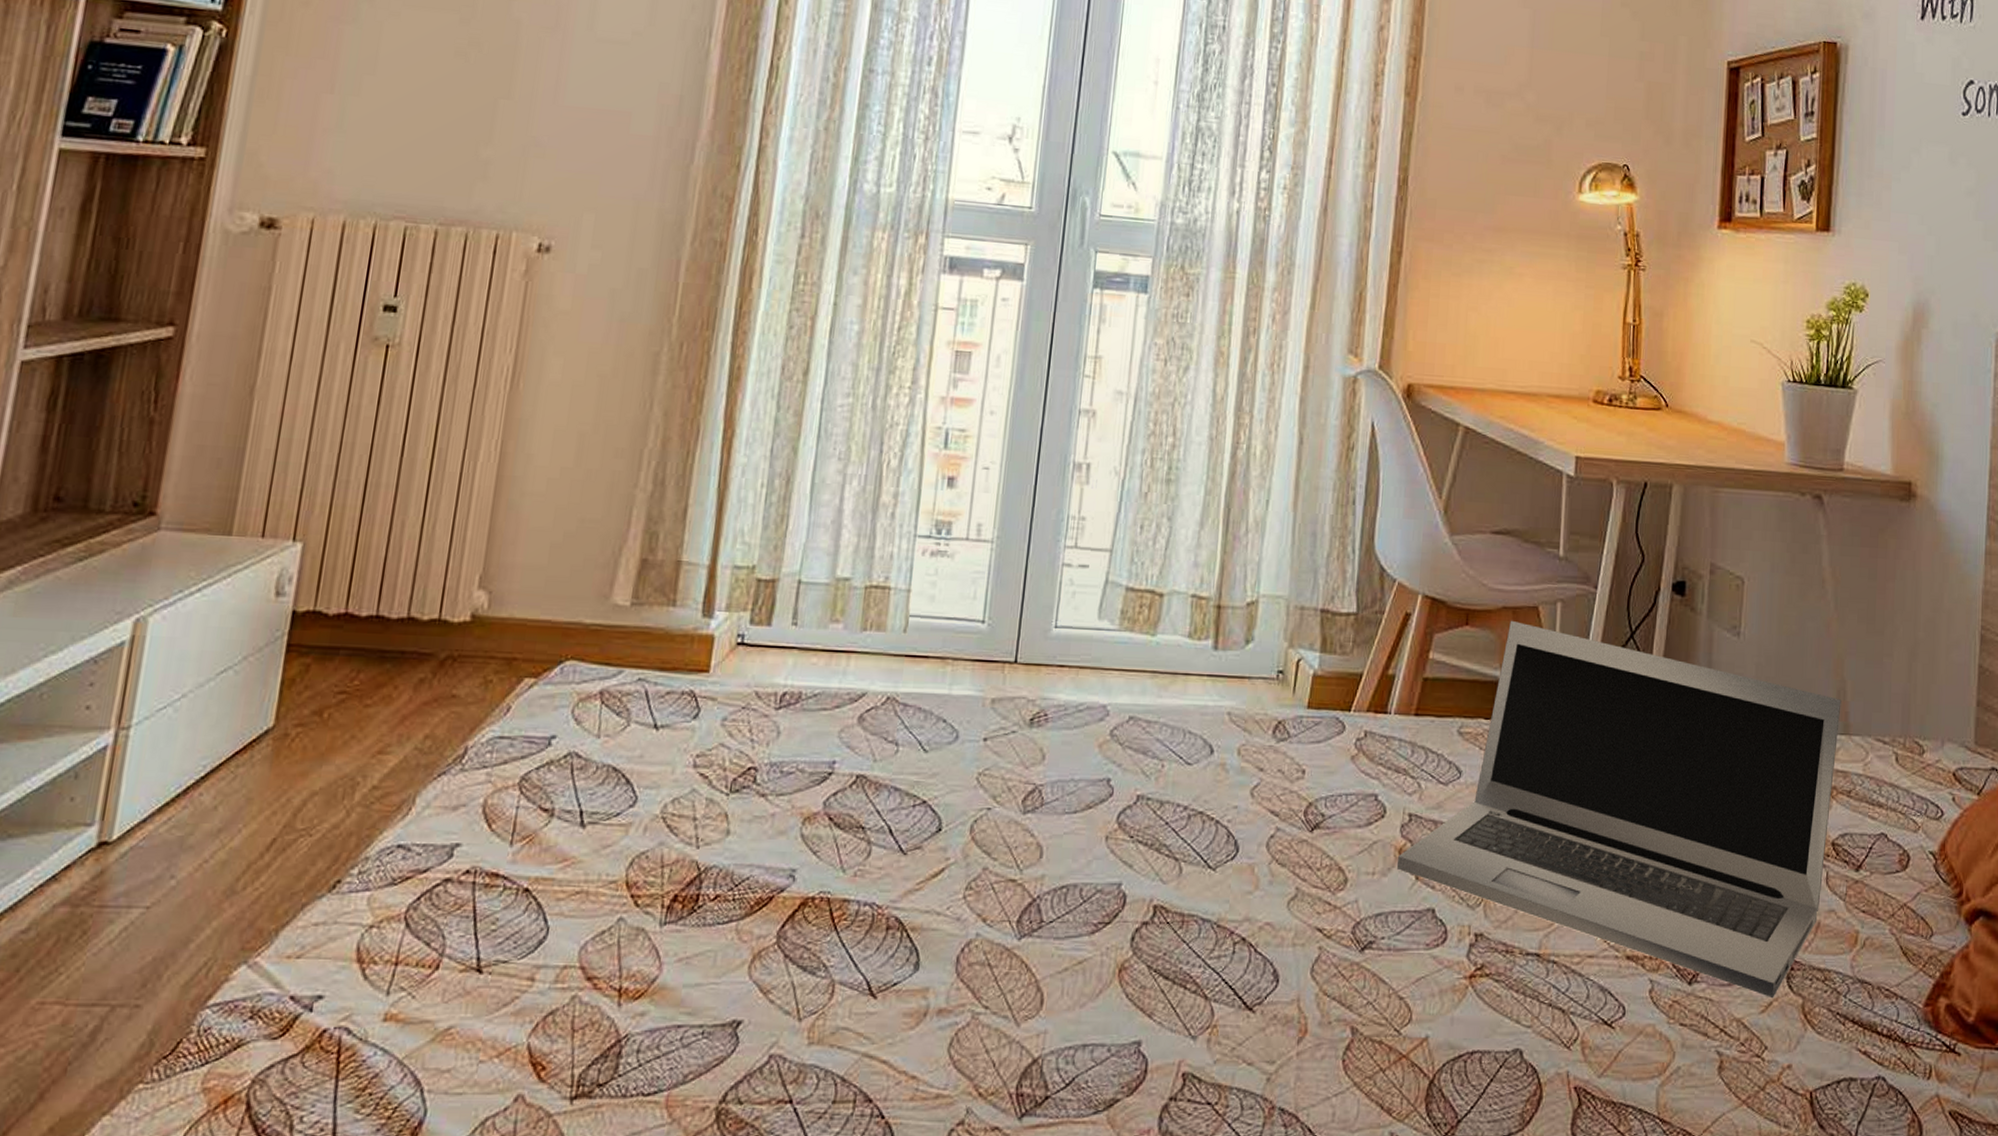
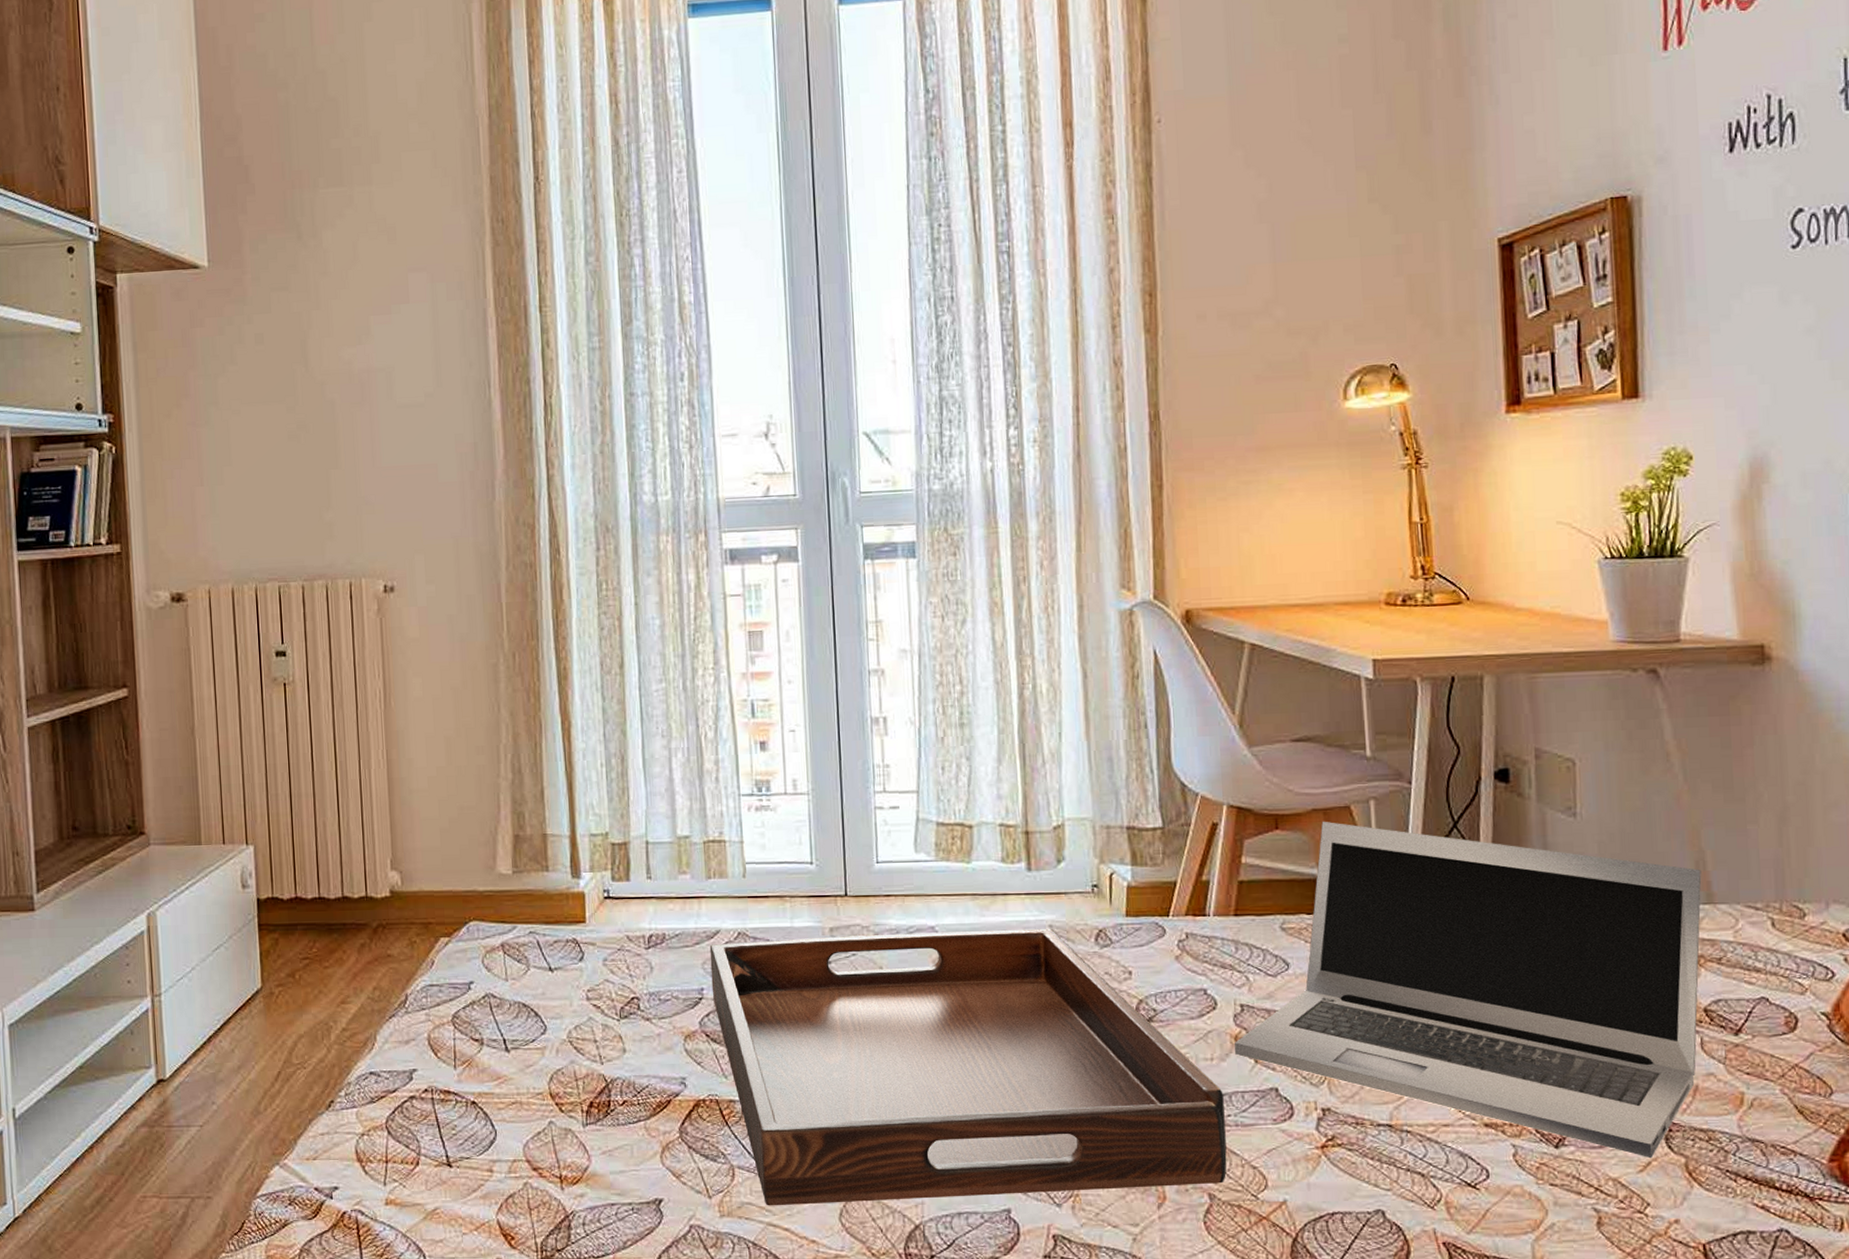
serving tray: none [845,708,1380,1033] -> present [709,928,1227,1206]

